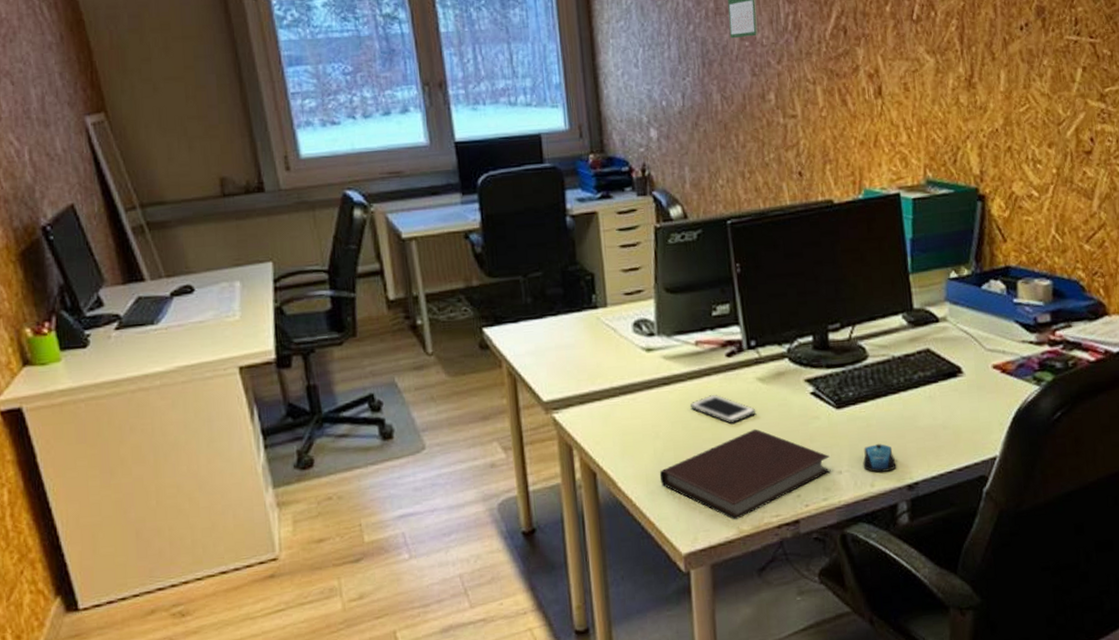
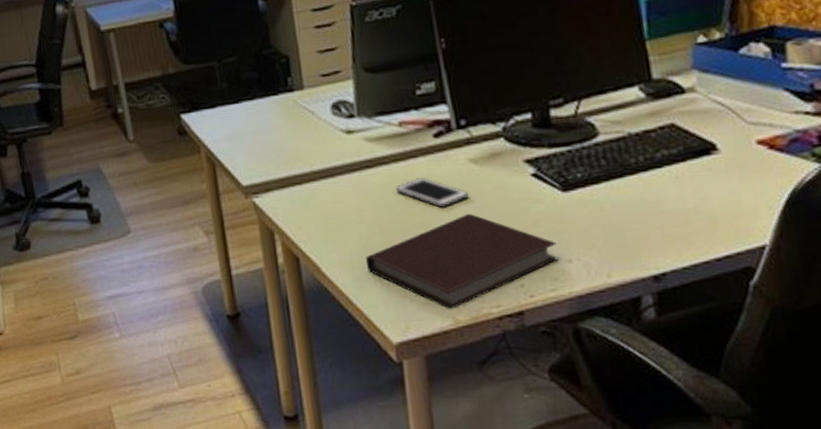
computer mouse: present [863,444,896,473] -> none [596,230,638,262]

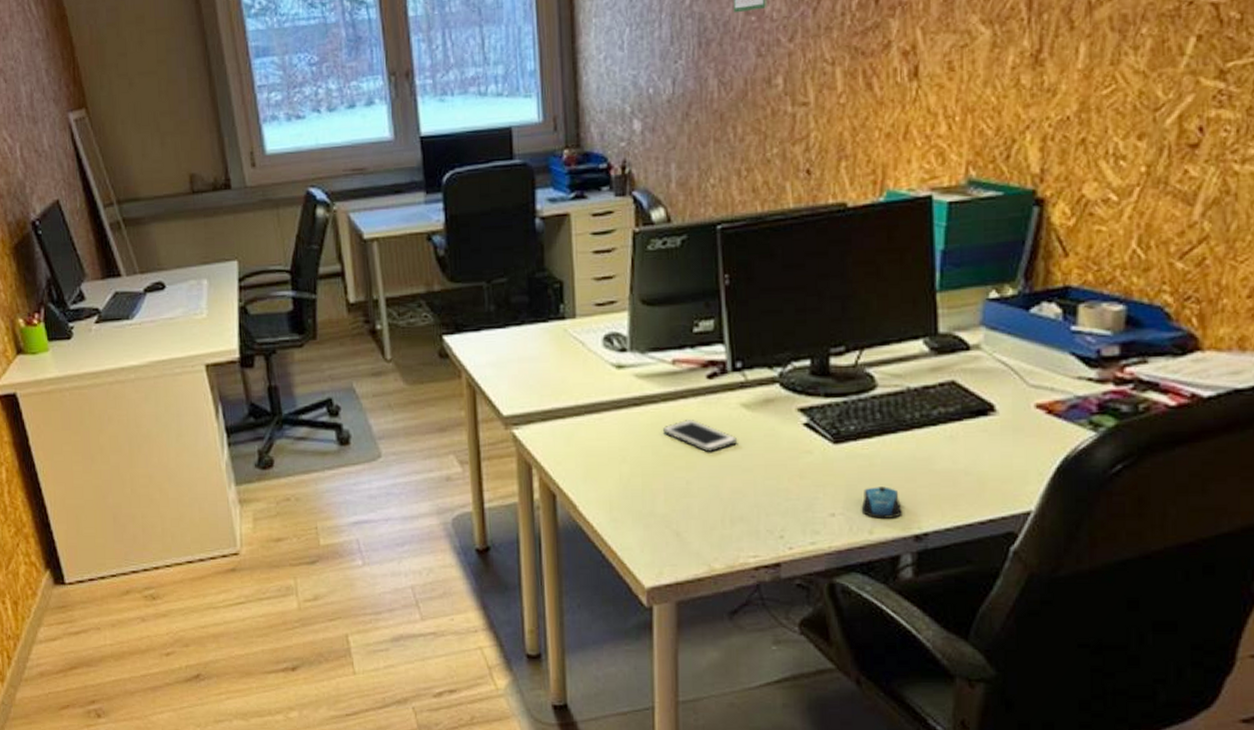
notebook: present [365,213,559,310] -> none [624,459,822,558]
computer mouse: none [596,230,638,262] -> present [861,486,902,518]

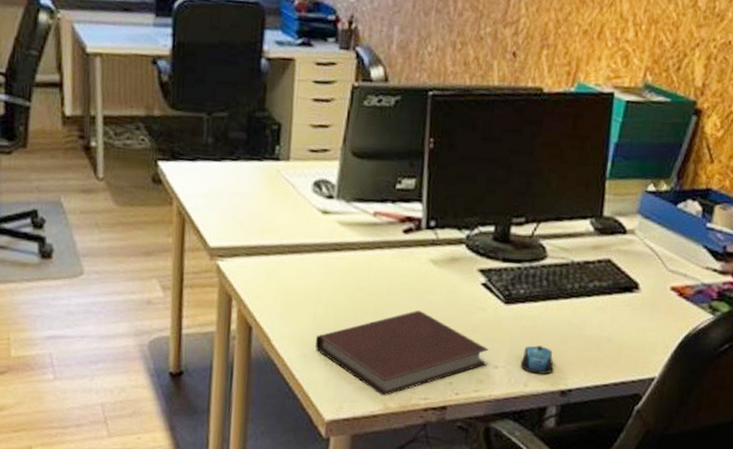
notebook: none [624,459,822,558] -> present [315,310,489,397]
cell phone: present [663,418,738,452] -> none [358,268,424,301]

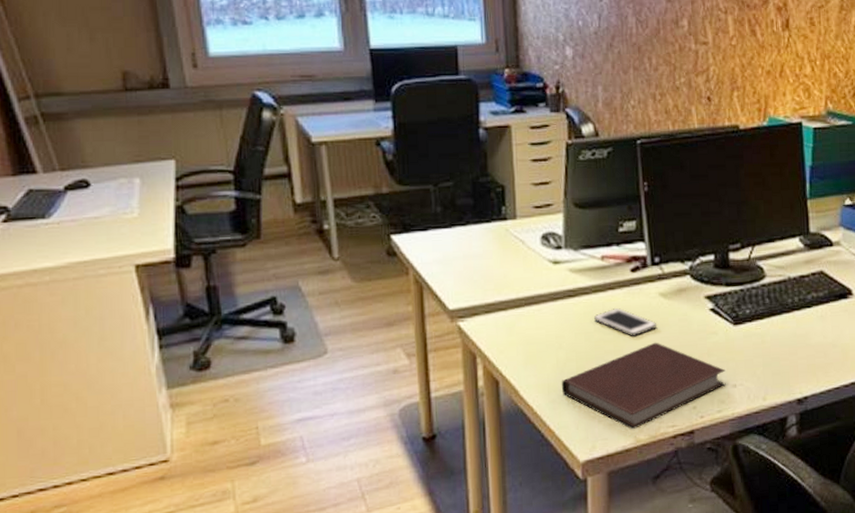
cell phone: none [358,268,424,301] -> present [594,307,657,336]
computer mouse: present [520,345,554,374] -> none [756,359,788,387]

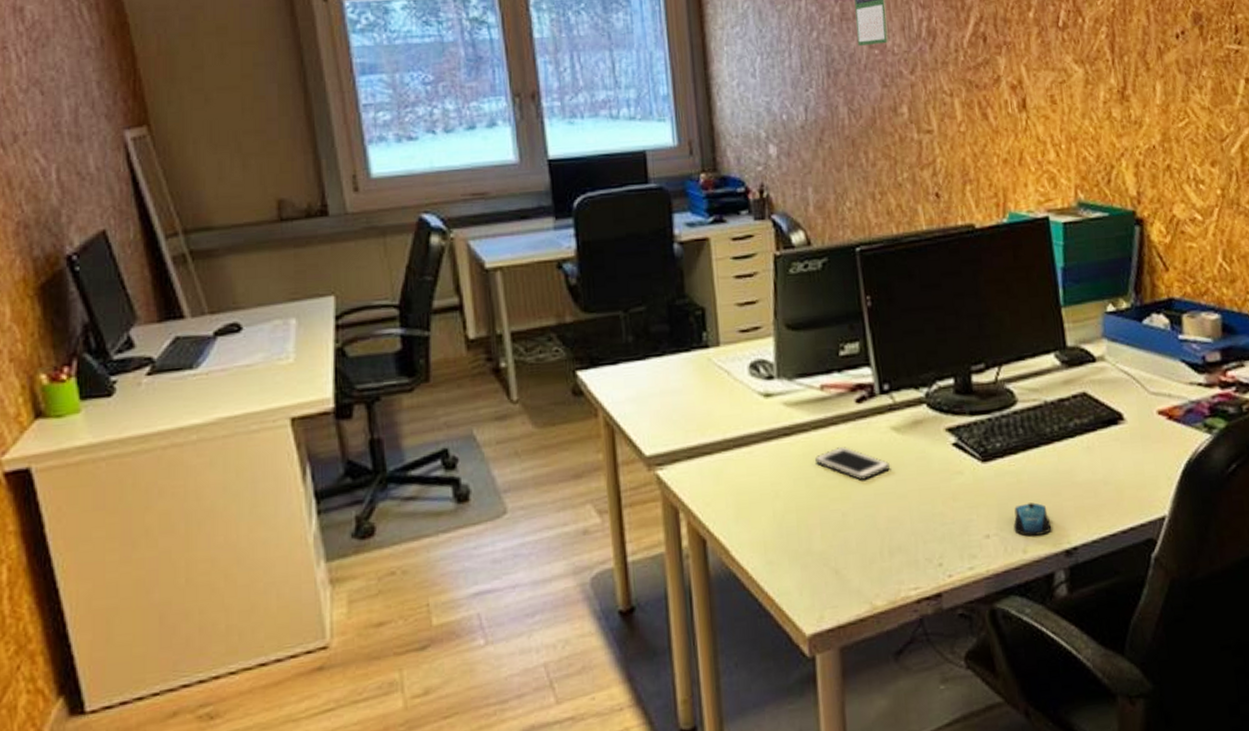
notebook: present [561,342,726,430] -> none [779,486,977,595]
computer mouse: none [756,359,788,387] -> present [1013,502,1052,536]

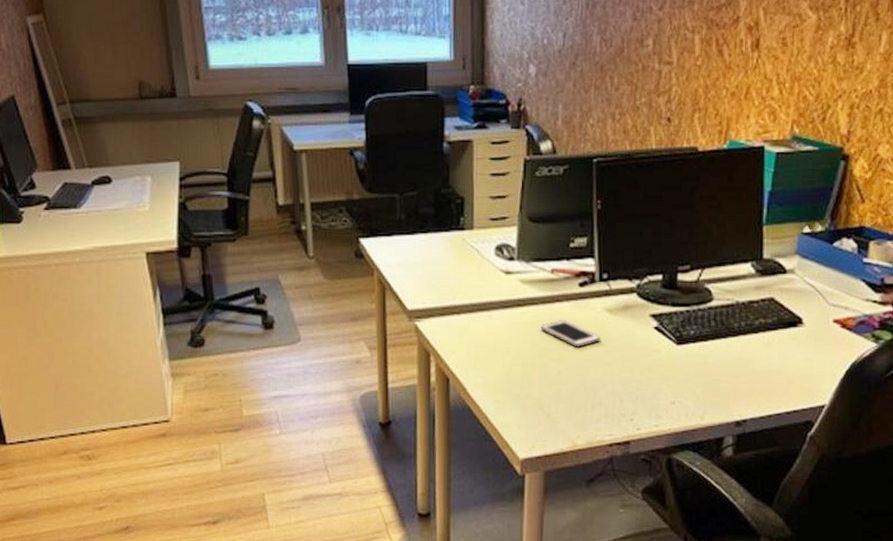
computer mouse: present [1013,502,1052,536] -> none [696,381,728,407]

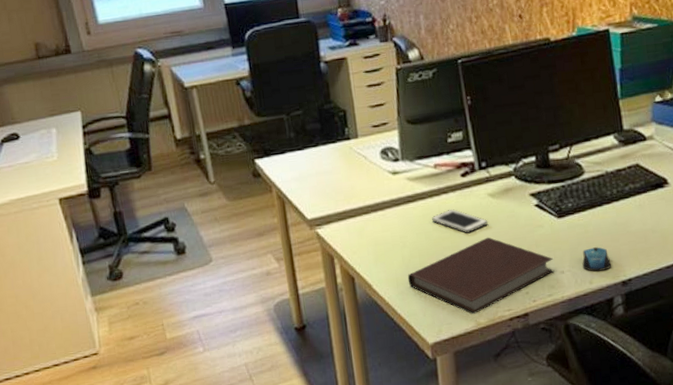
notebook: none [506,354,665,435] -> present [407,237,554,315]
computer mouse: none [696,381,728,407] -> present [582,247,612,272]

